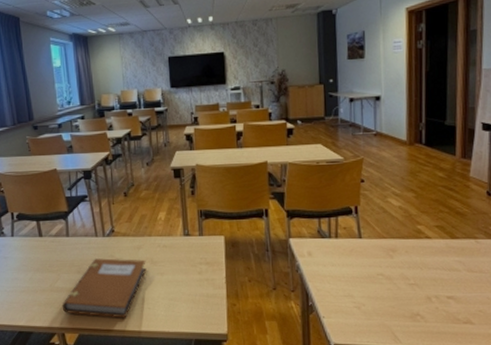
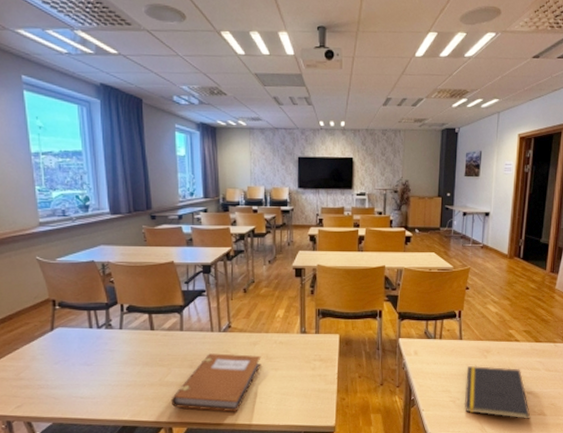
notepad: none [370,266,454,329] -> present [464,365,531,420]

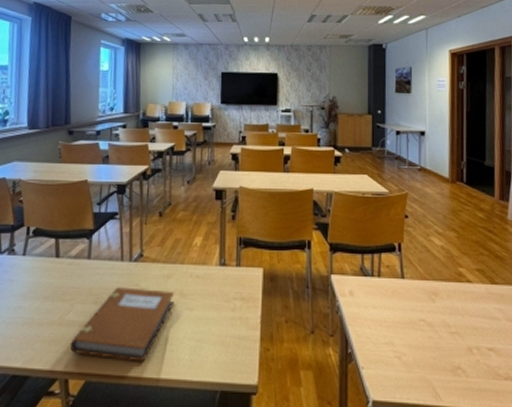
notepad: present [464,365,531,420] -> none [411,311,495,386]

